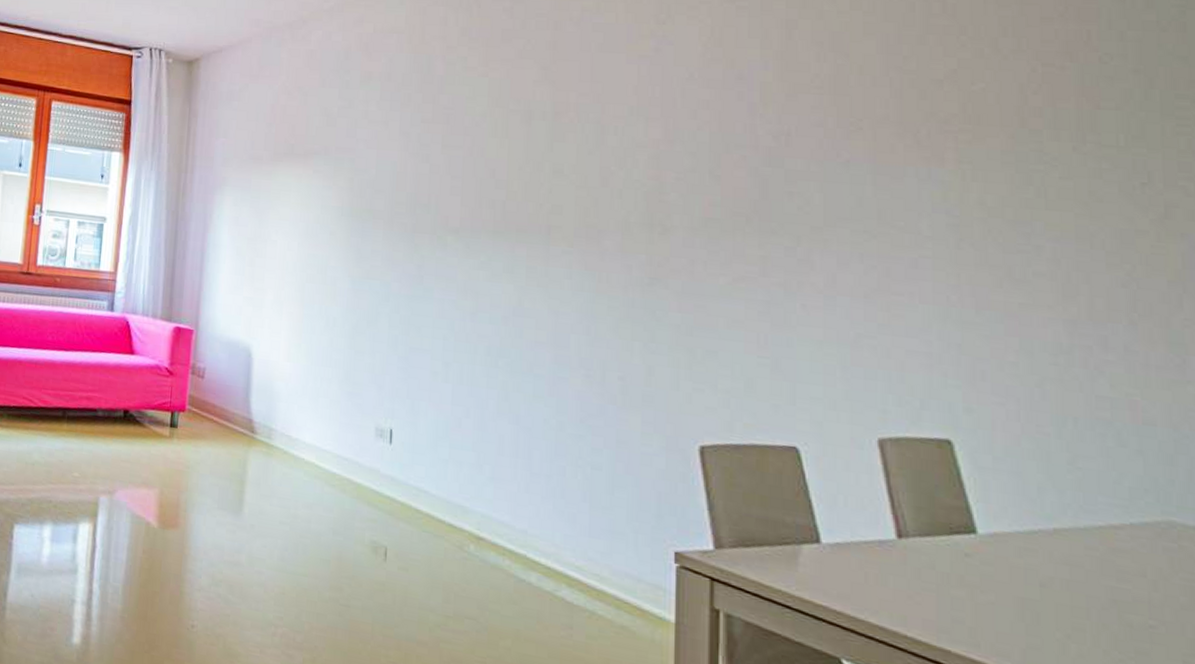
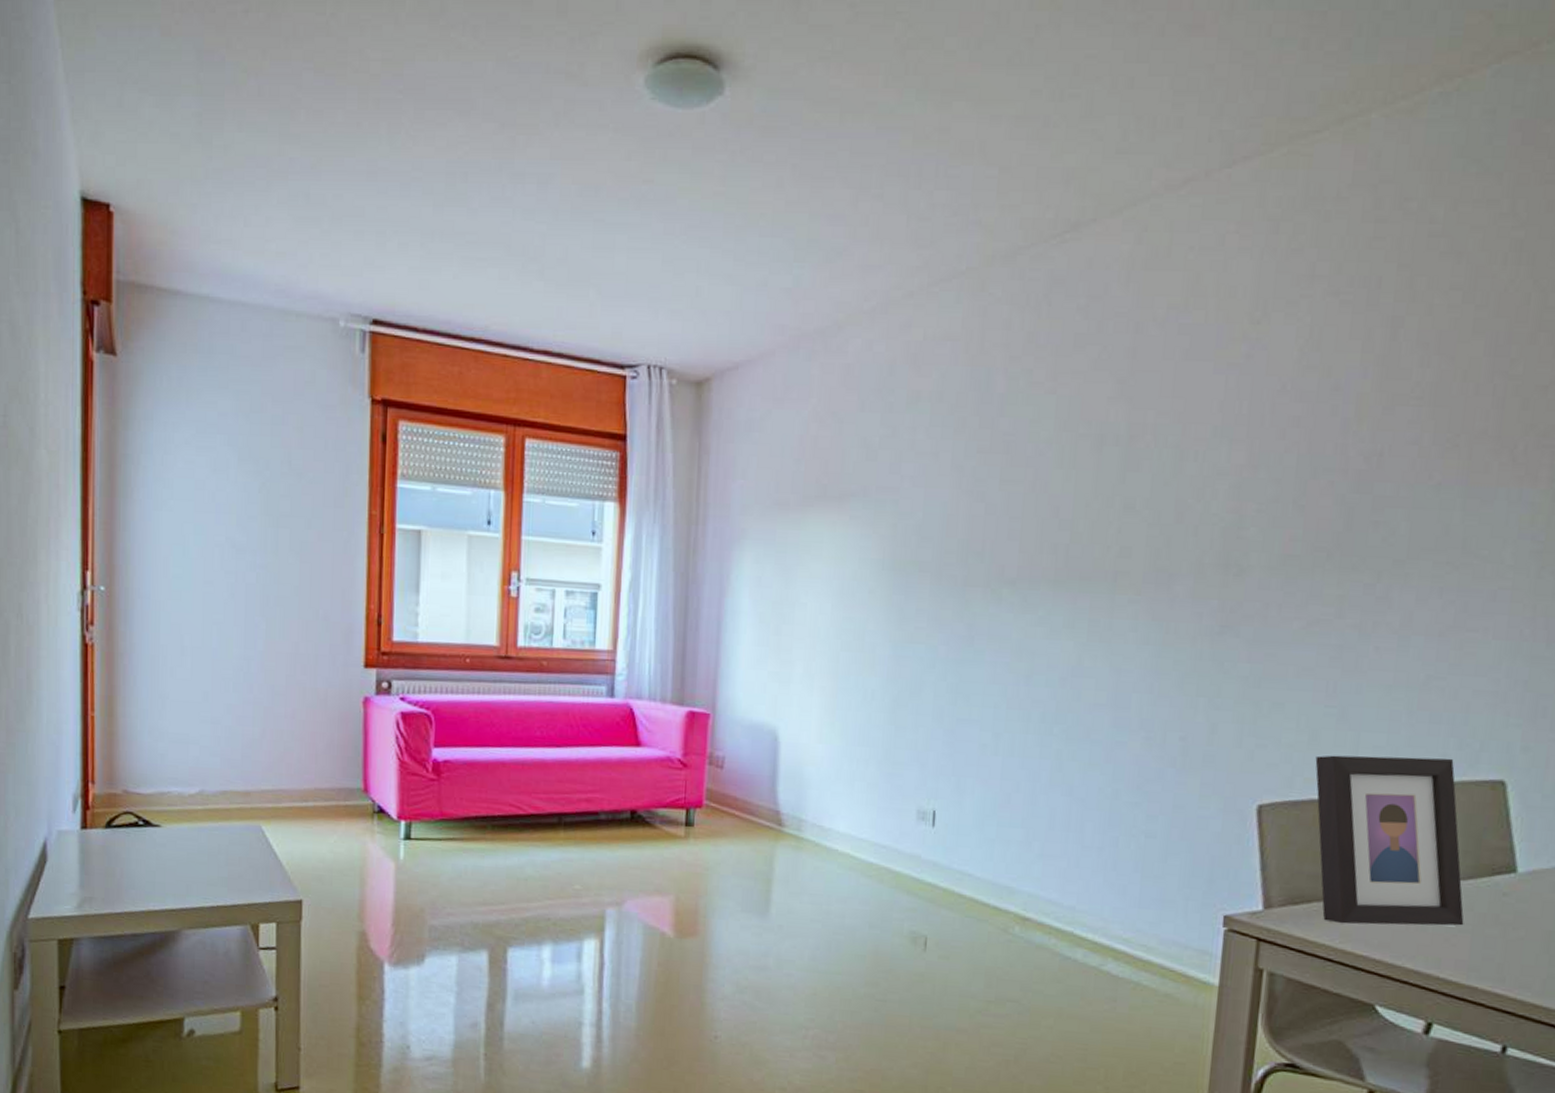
picture frame: none [753,403,927,585] -> present [1315,755,1464,926]

